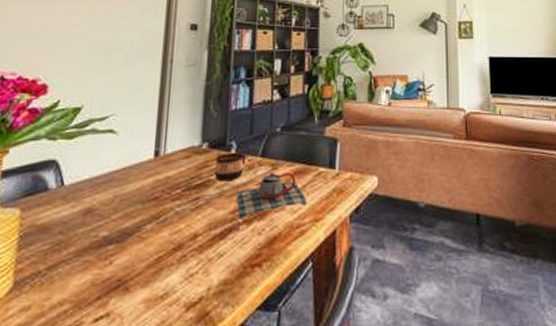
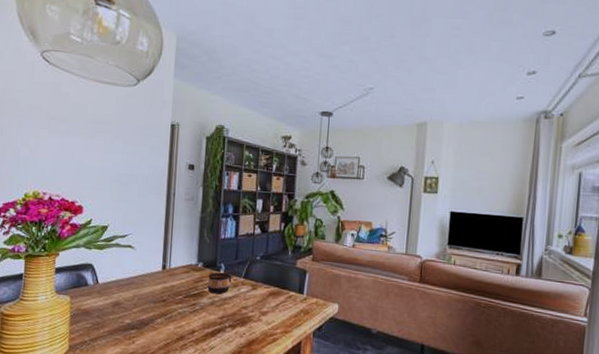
teapot: present [236,172,307,219] -> none [224,291,279,324]

